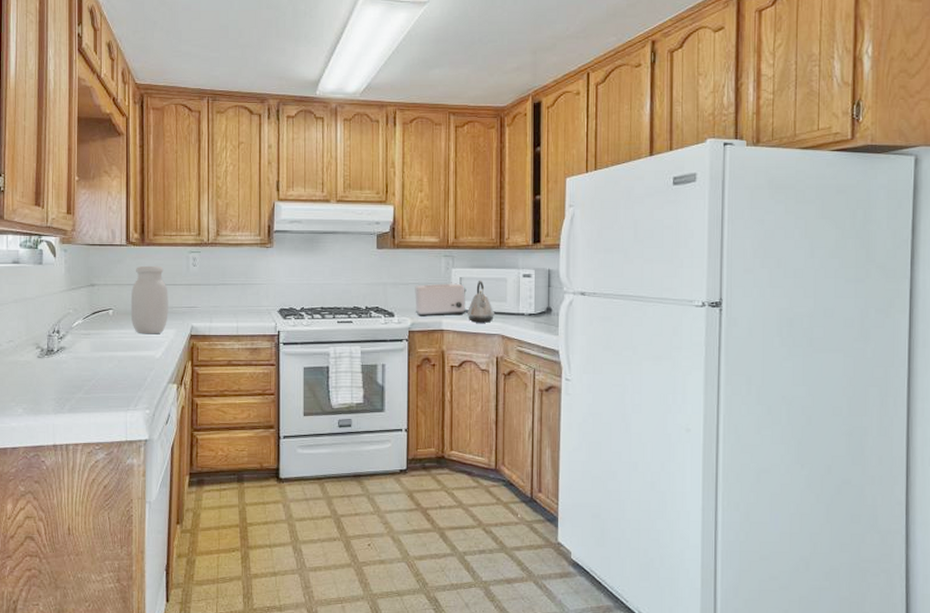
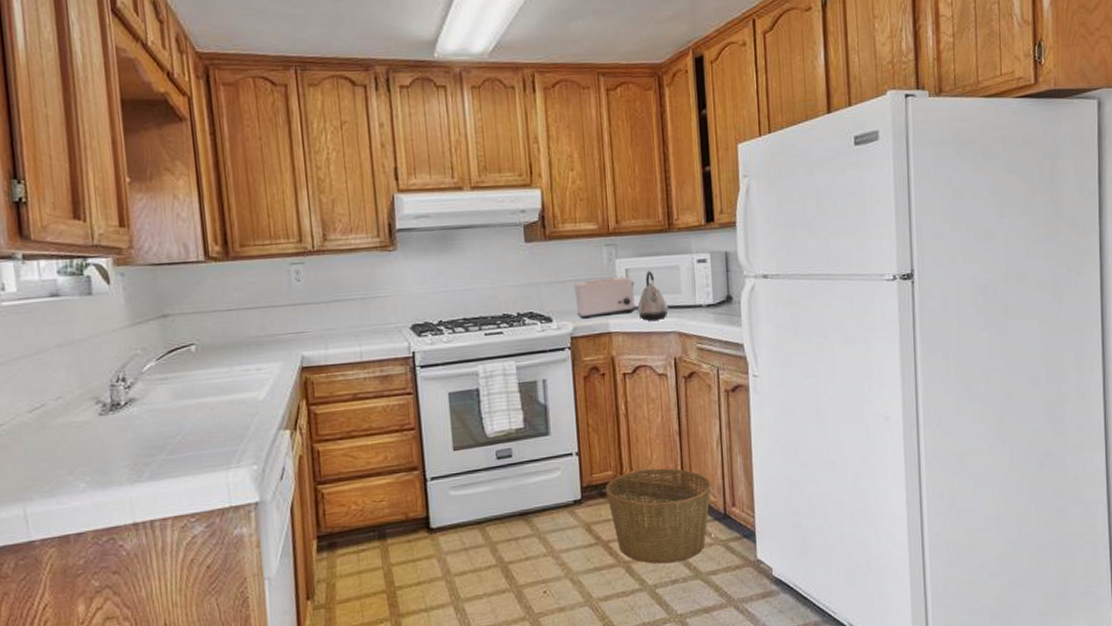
jar: present [130,265,168,335] -> none [217,284,270,372]
basket: none [428,450,521,535] -> present [606,468,711,564]

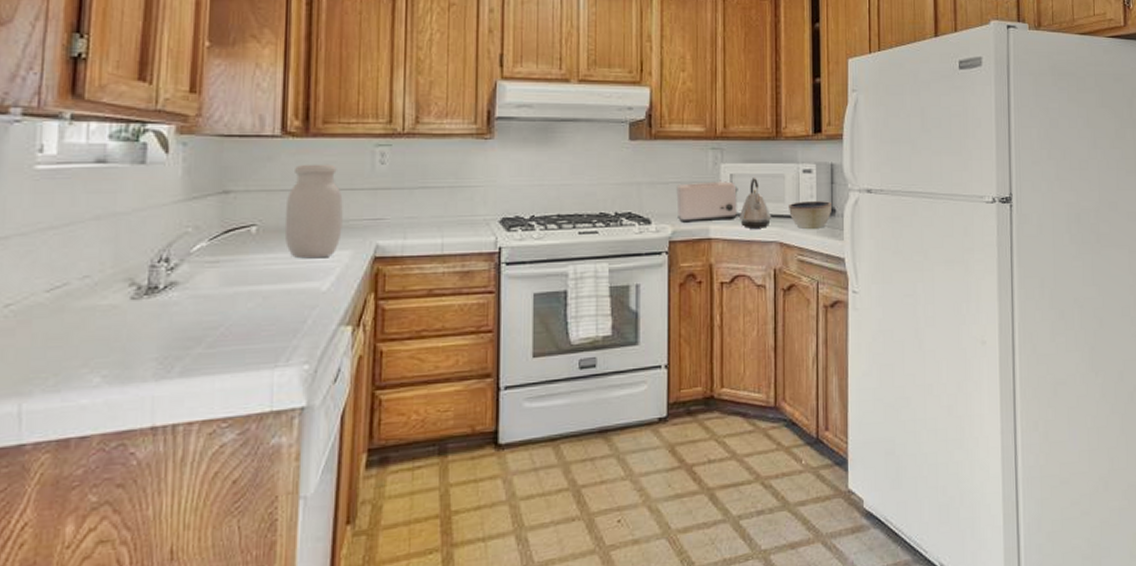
jar: none [217,284,270,372] -> present [284,164,343,259]
basket: present [606,468,711,564] -> none [694,385,805,492]
bowl: none [685,289,728,318] -> present [789,201,831,229]

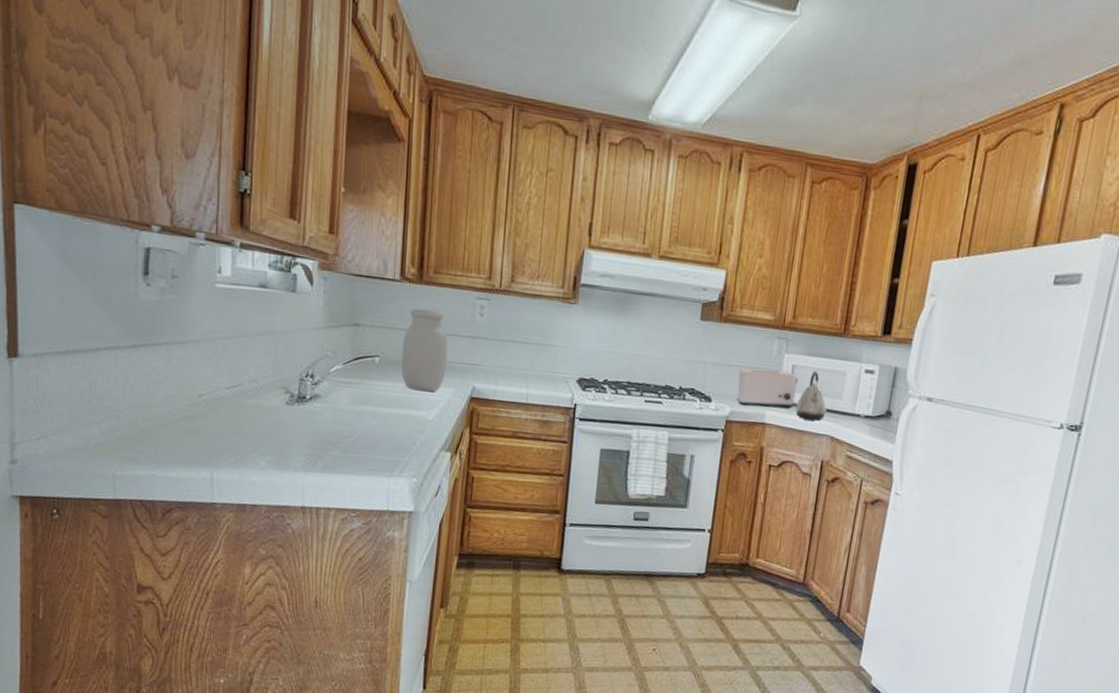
bowl: present [789,201,831,229] -> none [844,400,889,429]

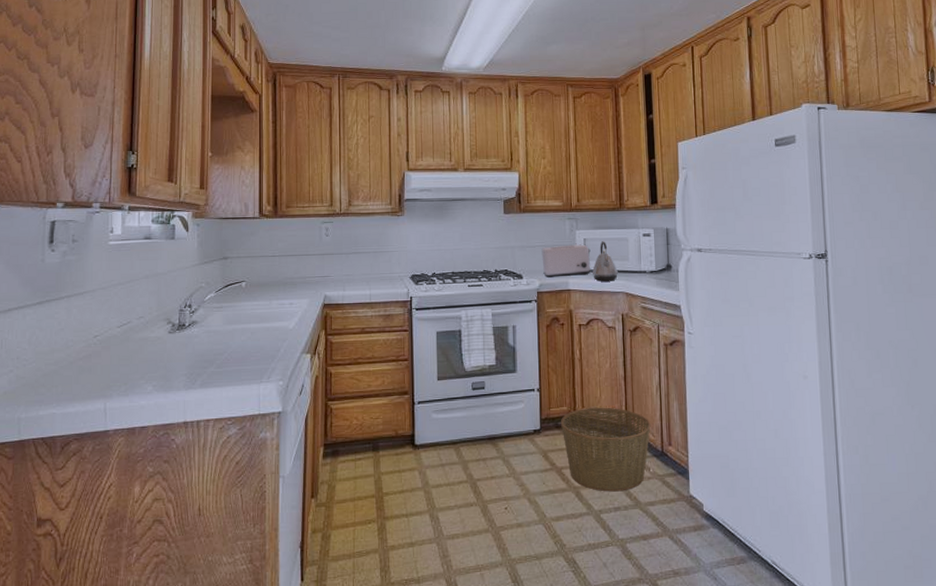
jar: present [400,308,448,392] -> none [263,237,302,305]
basket: none [729,558,831,651] -> present [561,407,651,492]

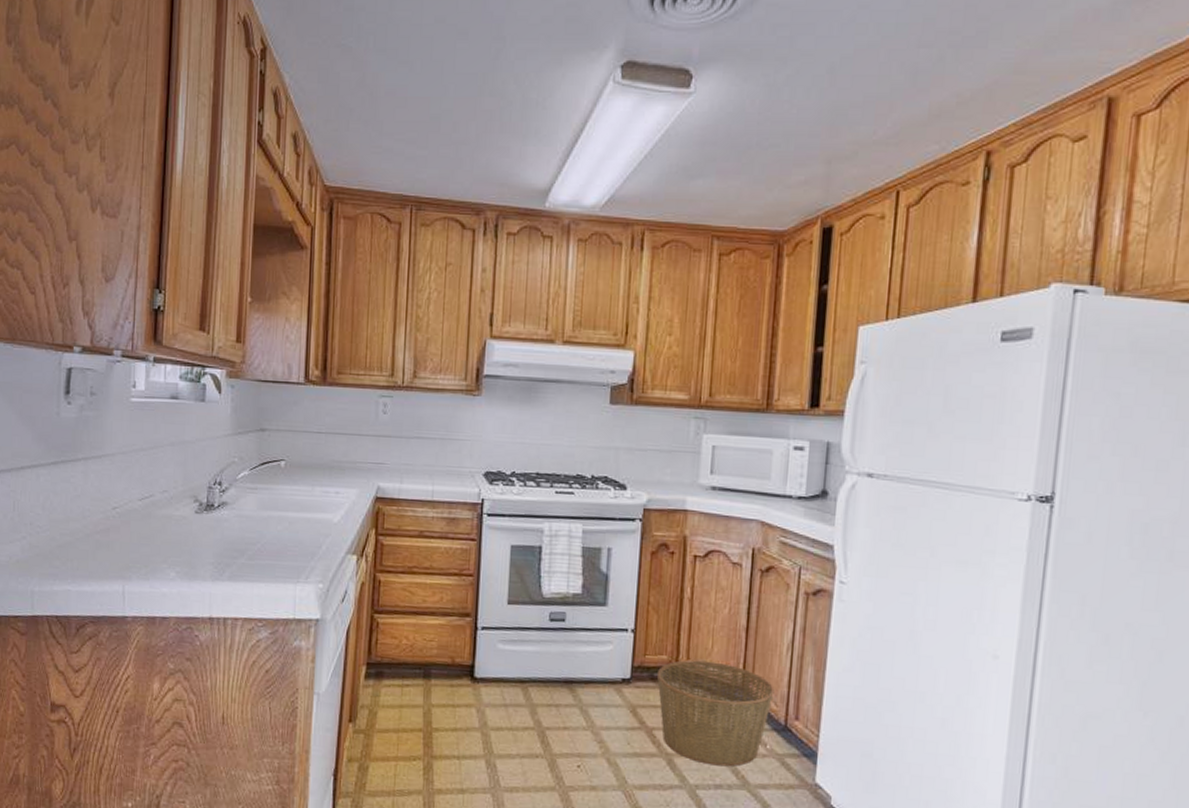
toaster: present [541,244,591,277] -> none [654,451,720,493]
kettle: present [592,240,618,282] -> none [719,450,754,505]

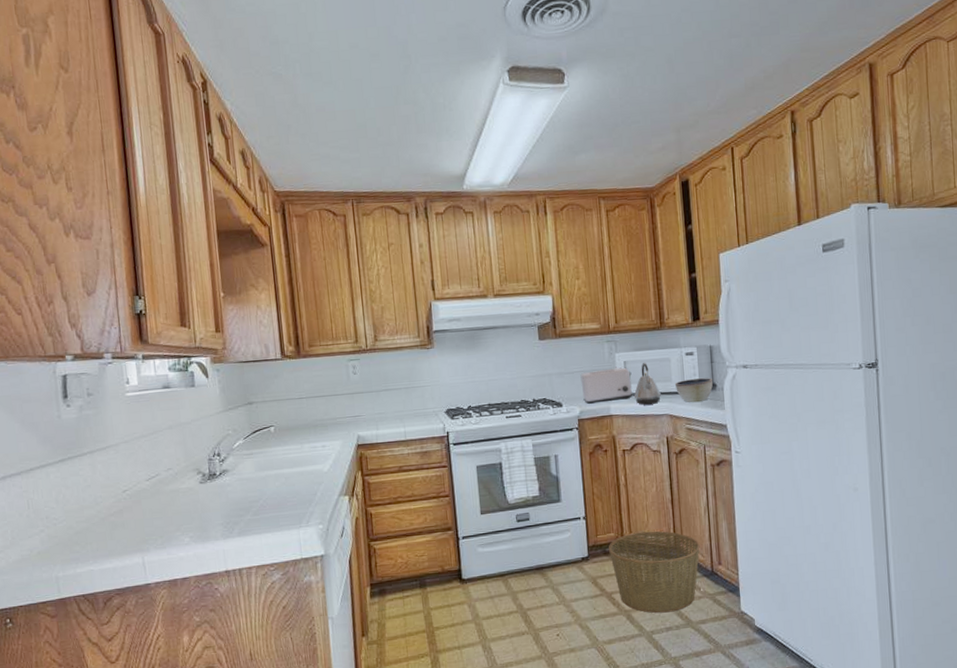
toaster: none [654,451,720,493] -> present [580,367,632,404]
kettle: none [719,450,754,505] -> present [634,362,661,405]
bowl: none [774,480,824,511] -> present [675,378,713,403]

